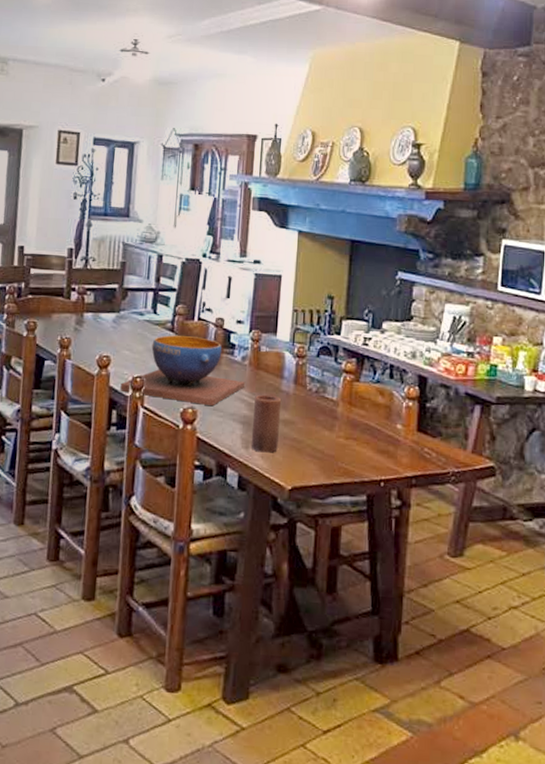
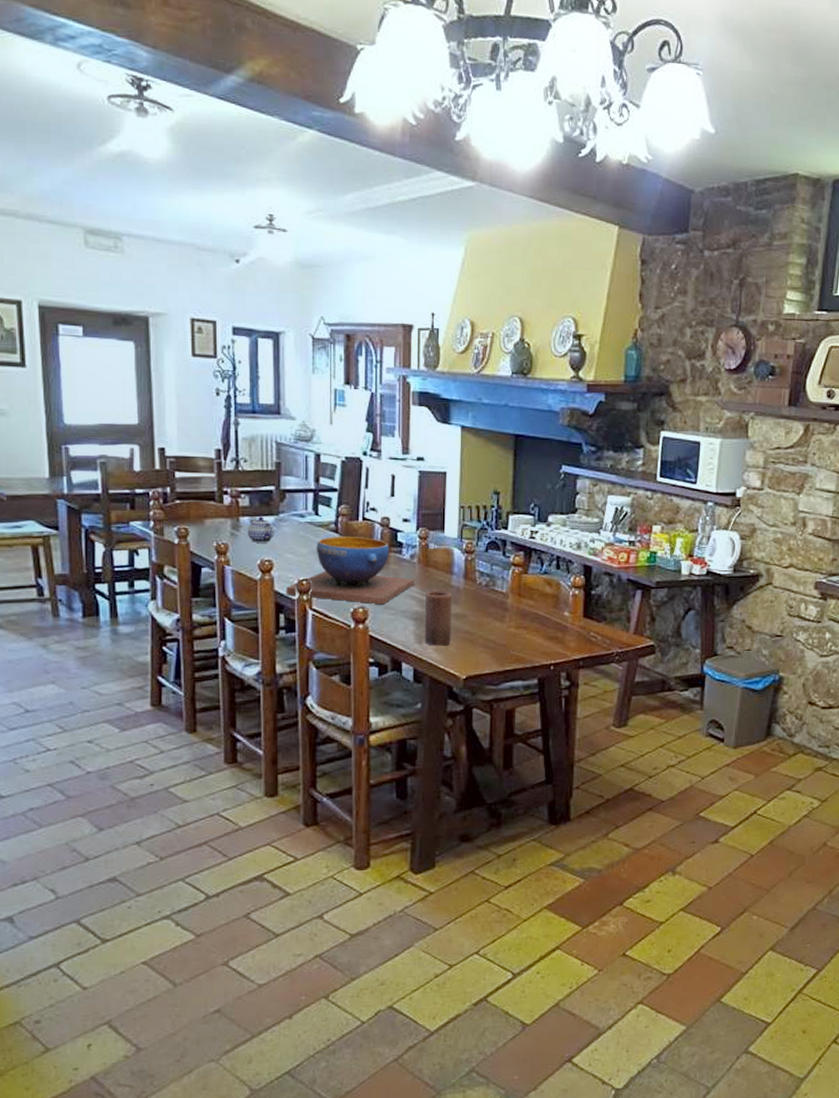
teapot: none [89,313,115,339] -> present [247,516,274,543]

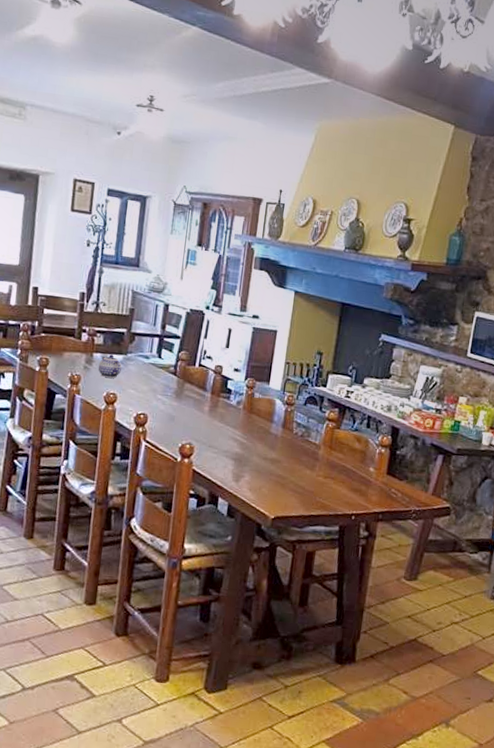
decorative bowl: present [286,536,416,604] -> none [125,378,239,443]
candle: present [424,591,453,646] -> none [240,435,271,487]

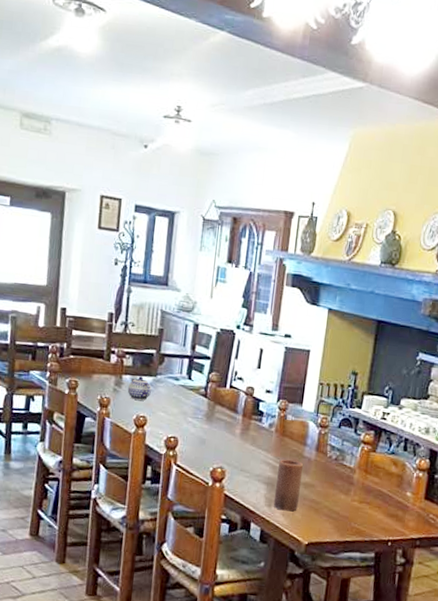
candle: none [240,435,271,487] -> present [273,459,304,512]

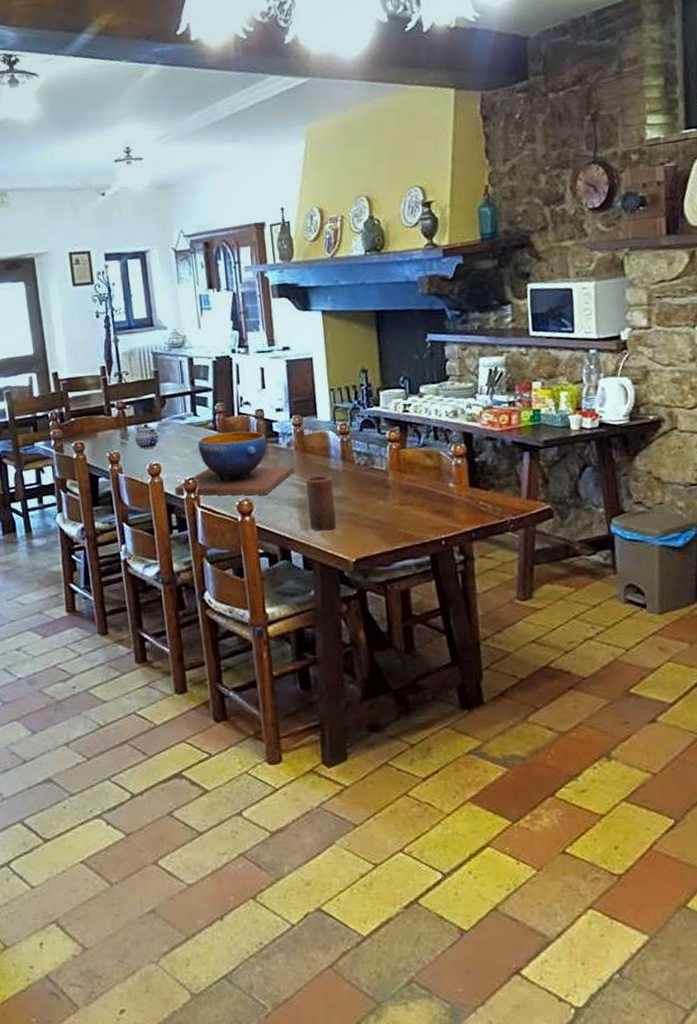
decorative bowl: none [155,400,271,467] -> present [175,431,295,496]

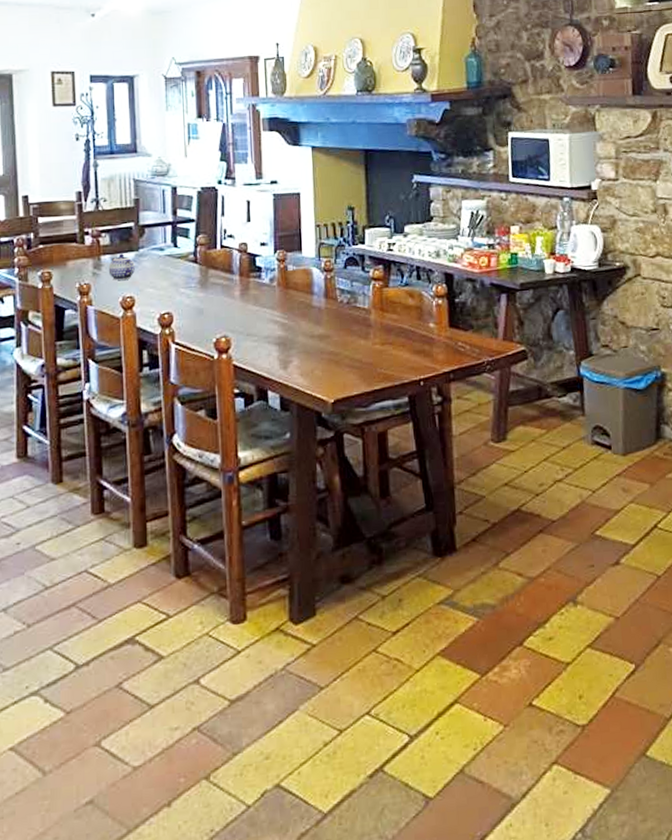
decorative bowl: present [175,431,295,496] -> none [148,264,277,332]
candle: present [306,475,336,532] -> none [287,312,316,371]

